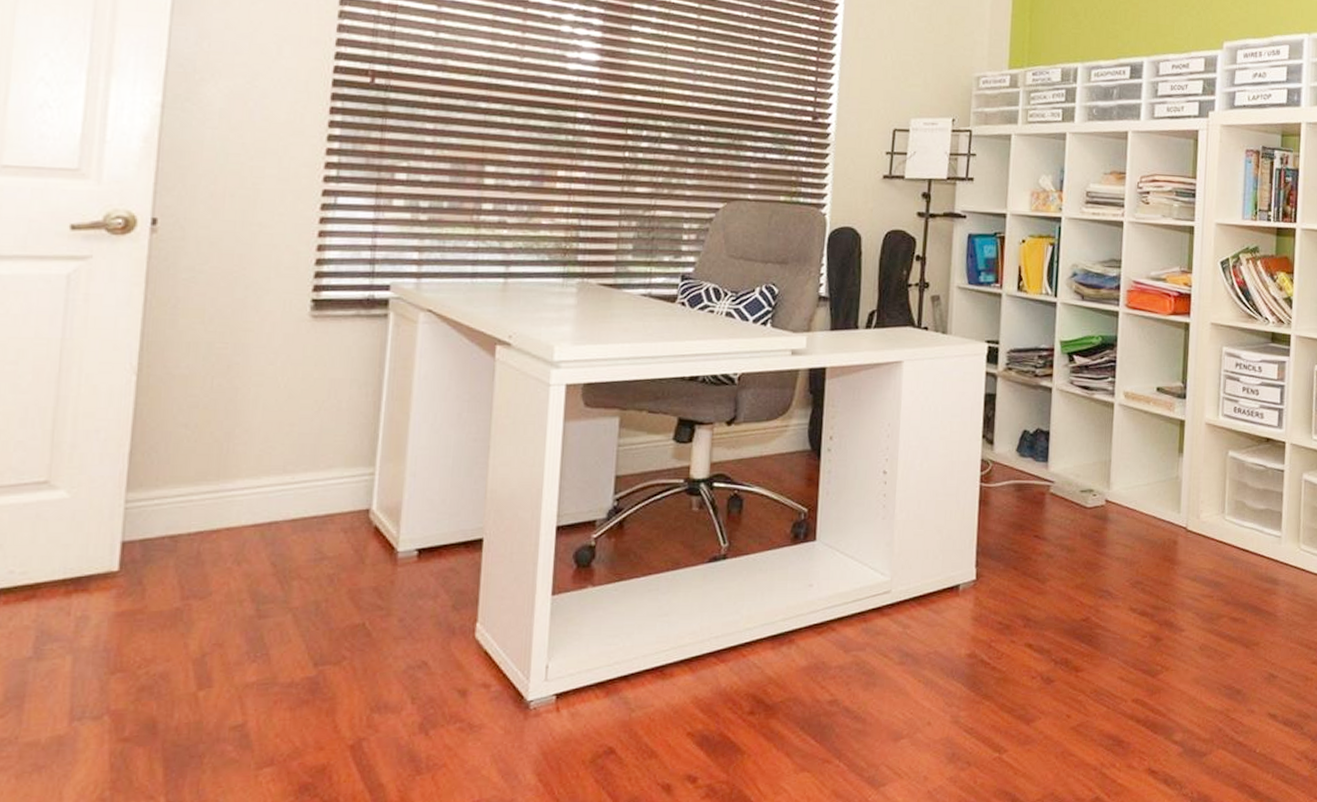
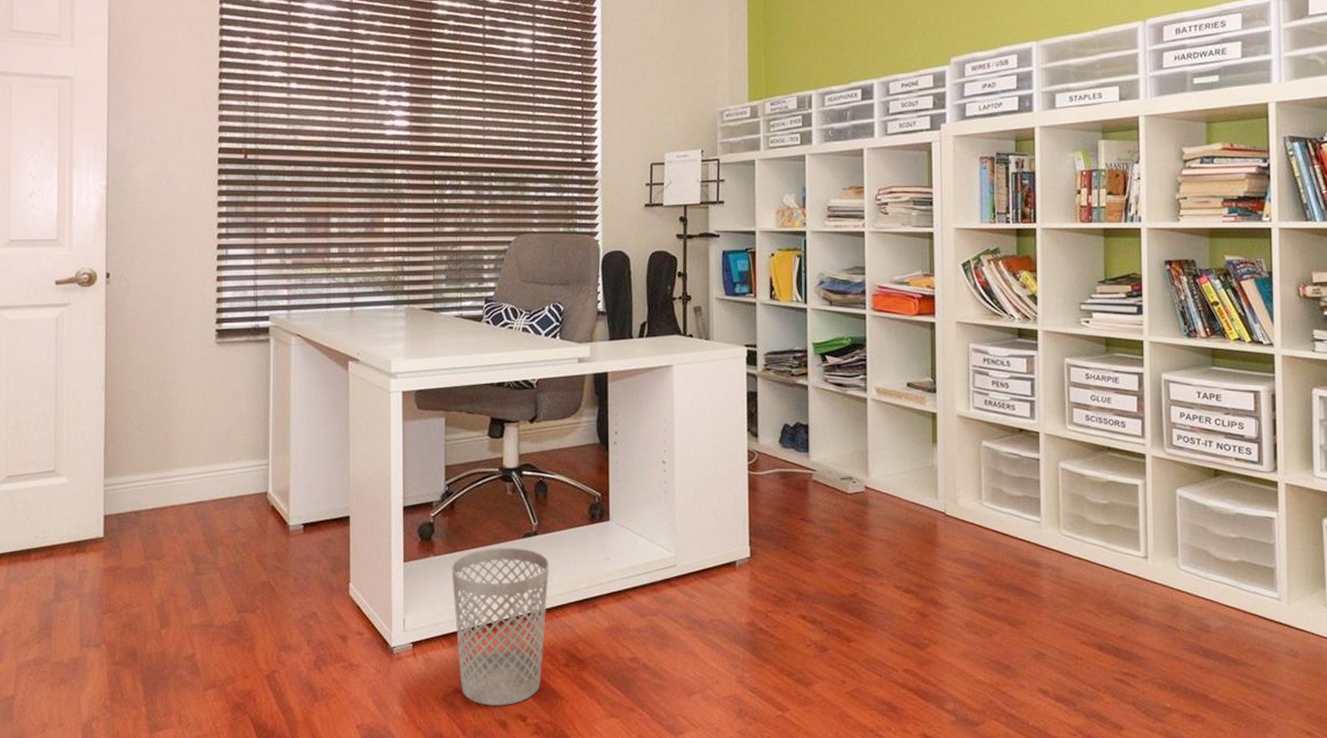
wastebasket: none [614,574,740,767] -> present [451,547,550,706]

